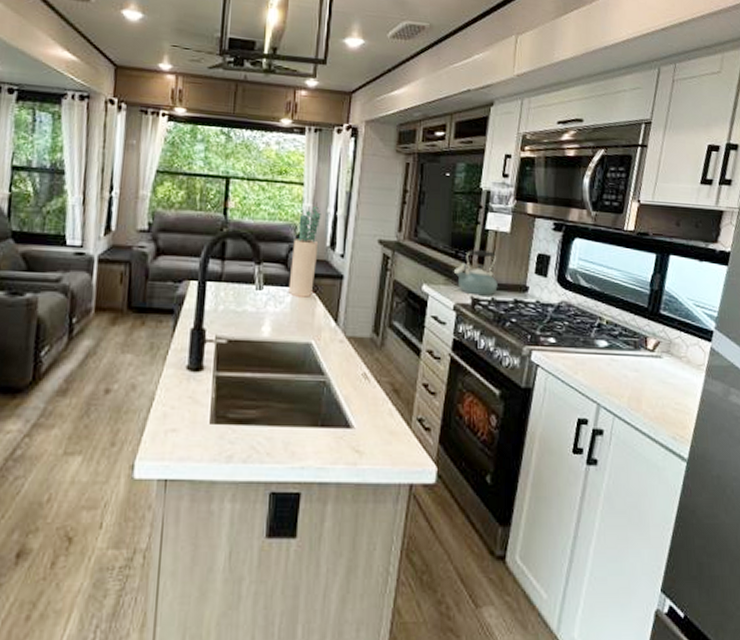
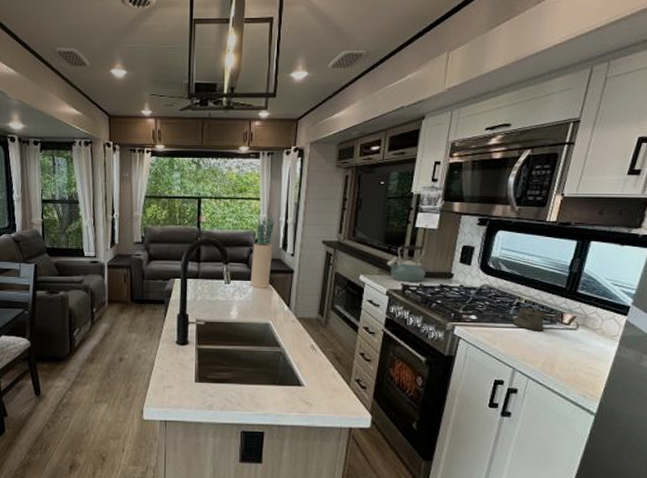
cooking pot: none [594,330,665,360] -> present [512,308,580,333]

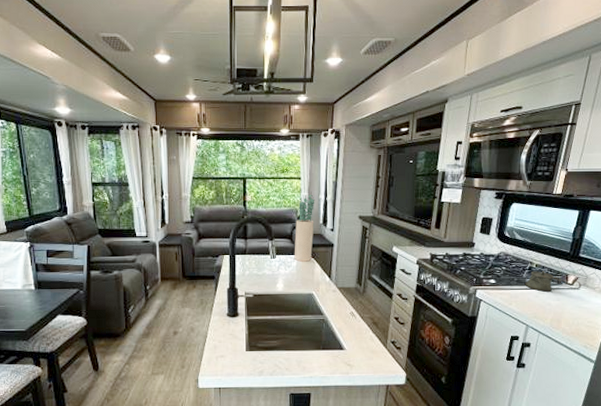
kettle: present [386,244,426,283] -> none [416,217,451,252]

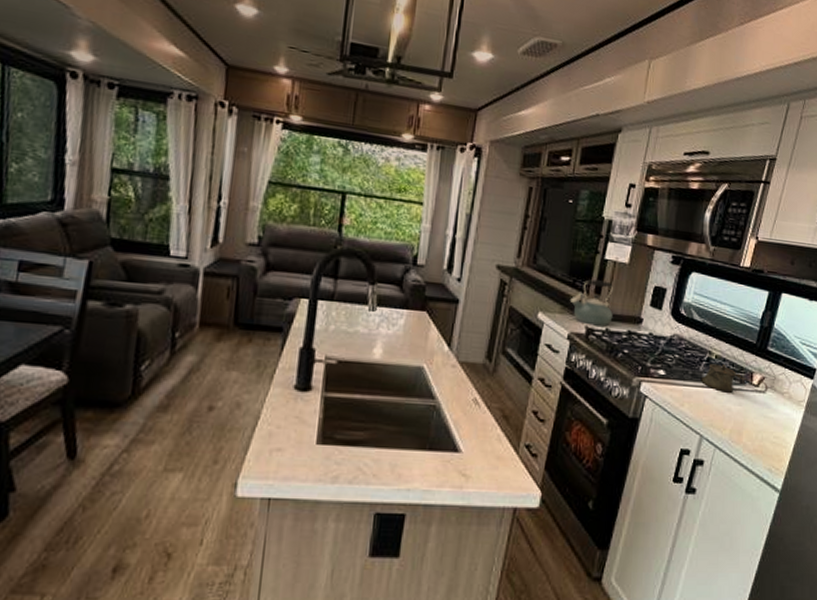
vase: present [294,191,315,262] -> none [402,222,440,321]
kettle: none [416,217,451,252] -> present [569,279,613,327]

